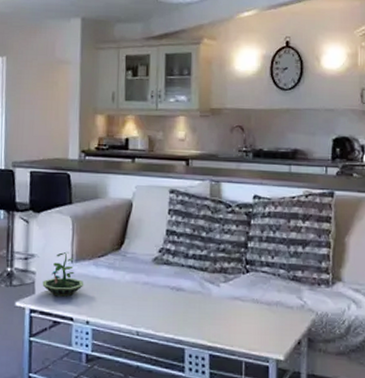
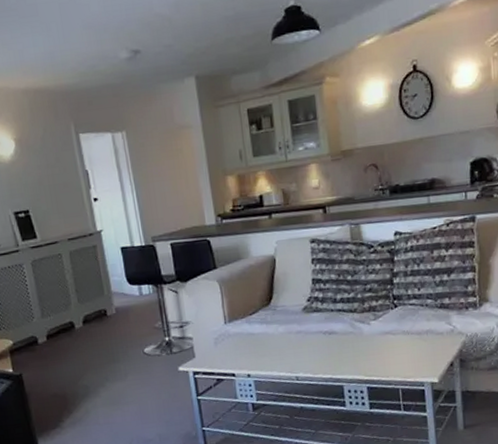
terrarium: present [42,251,84,297] -> none [200,314,241,357]

